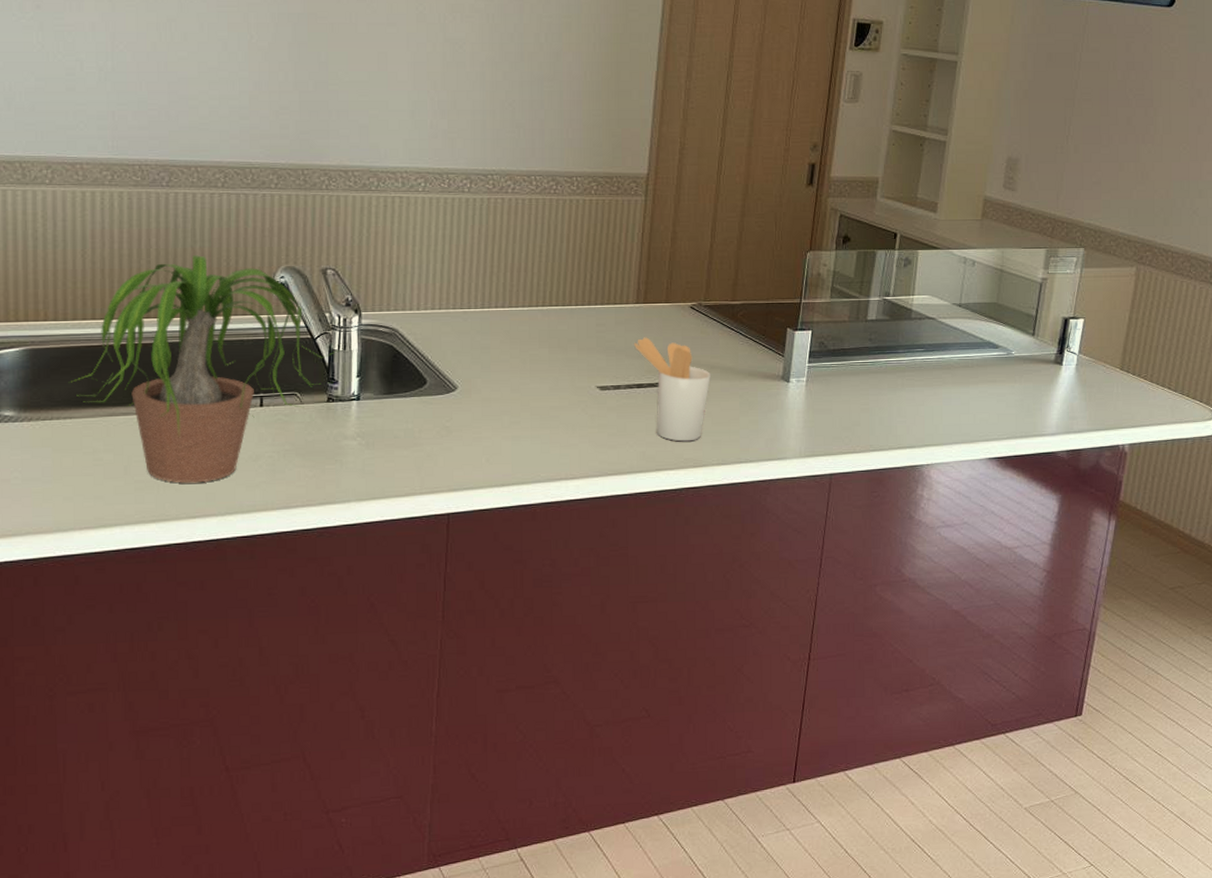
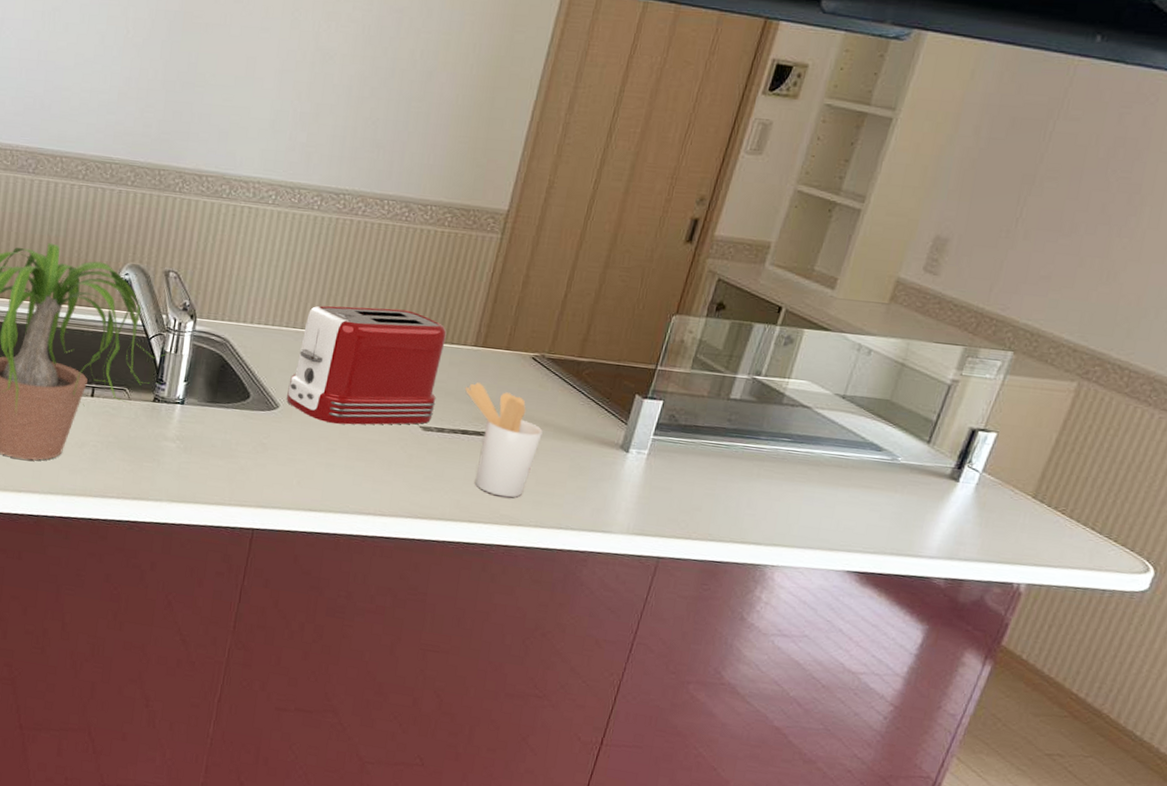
toaster: none [464,278,609,397] -> present [287,305,447,425]

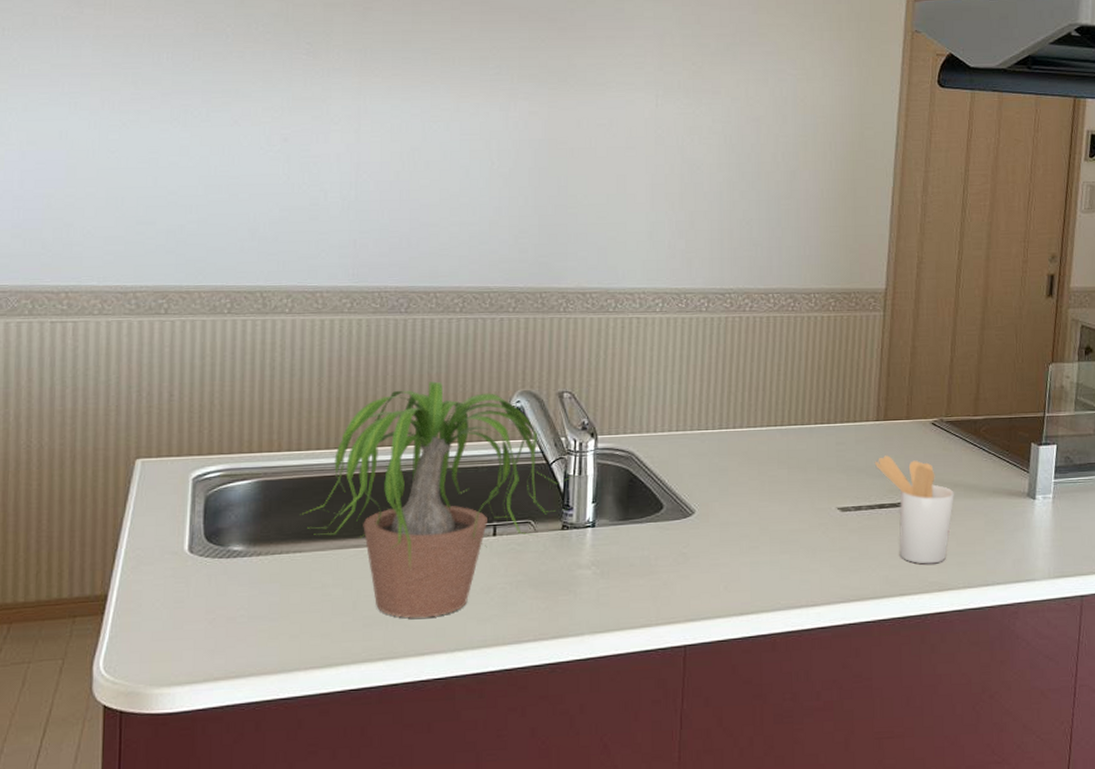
toaster: present [287,305,447,425] -> none [701,396,849,521]

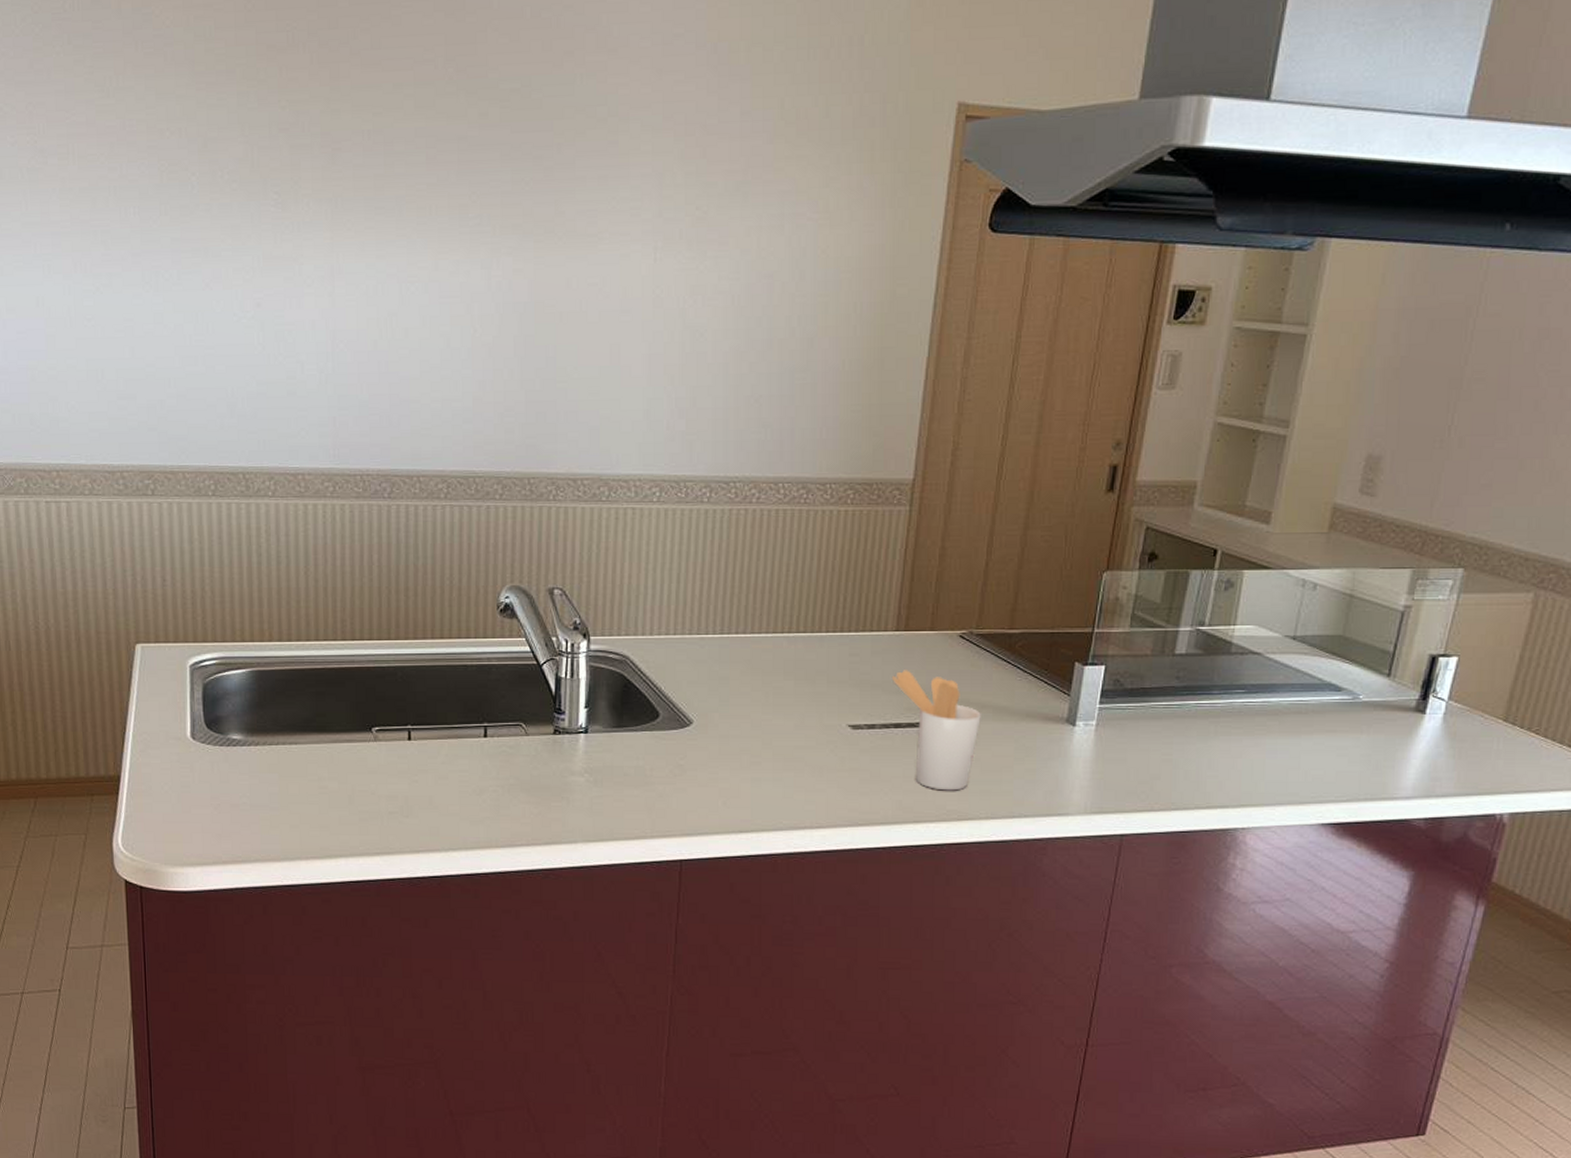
potted plant: present [300,381,575,618] -> none [293,573,567,816]

